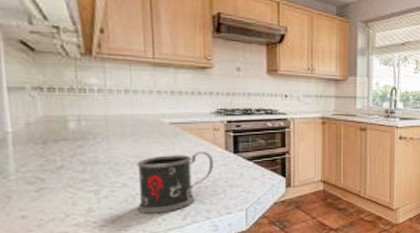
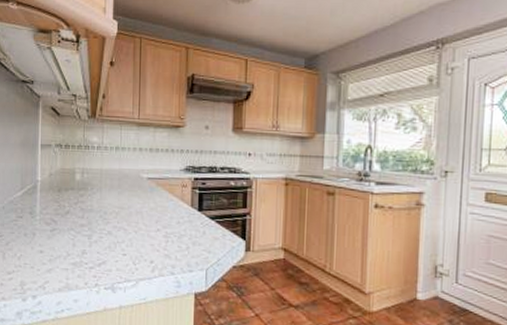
mug: present [137,152,214,214] -> none [118,207,181,263]

